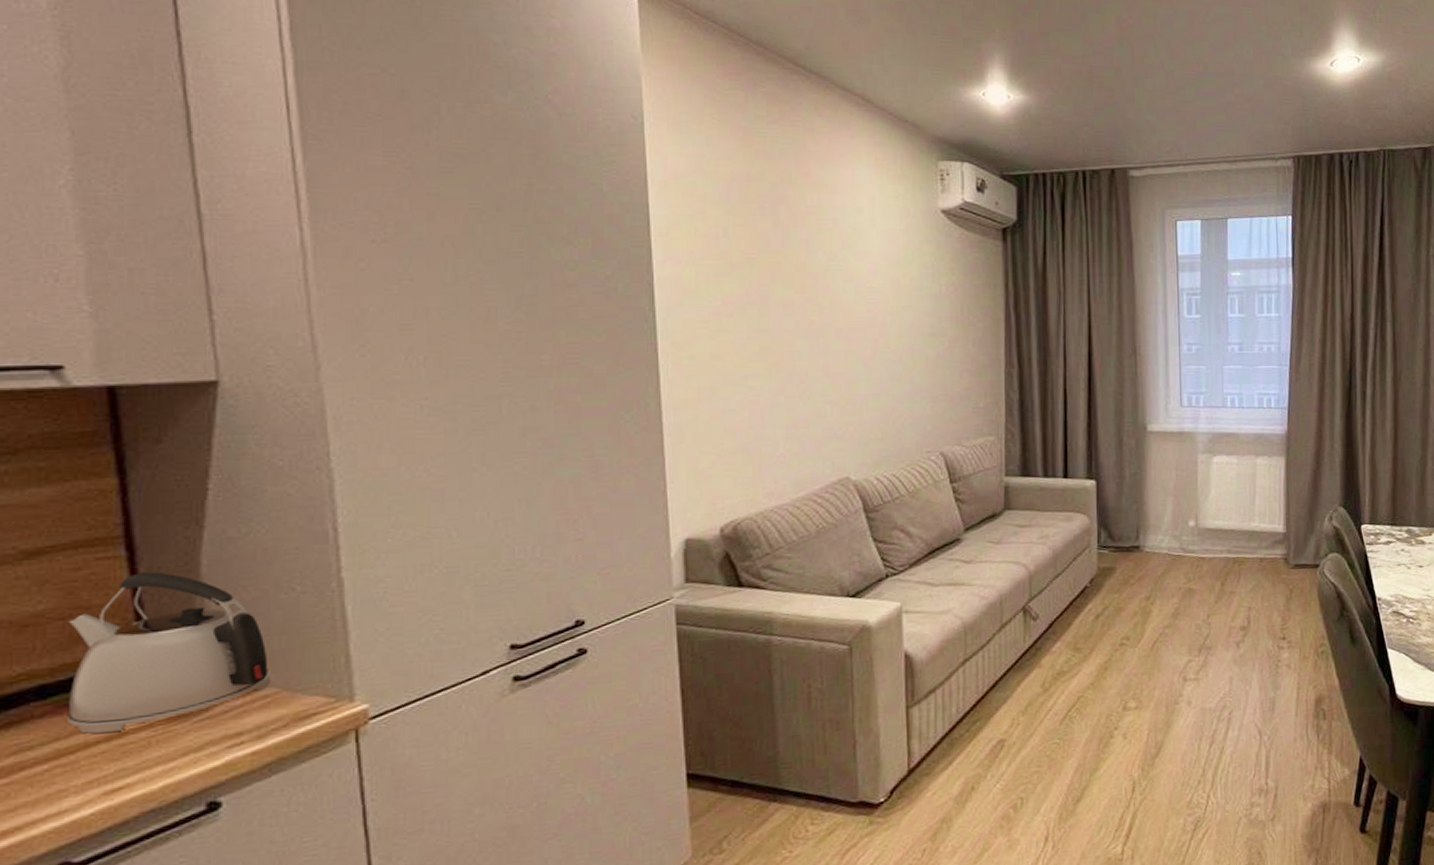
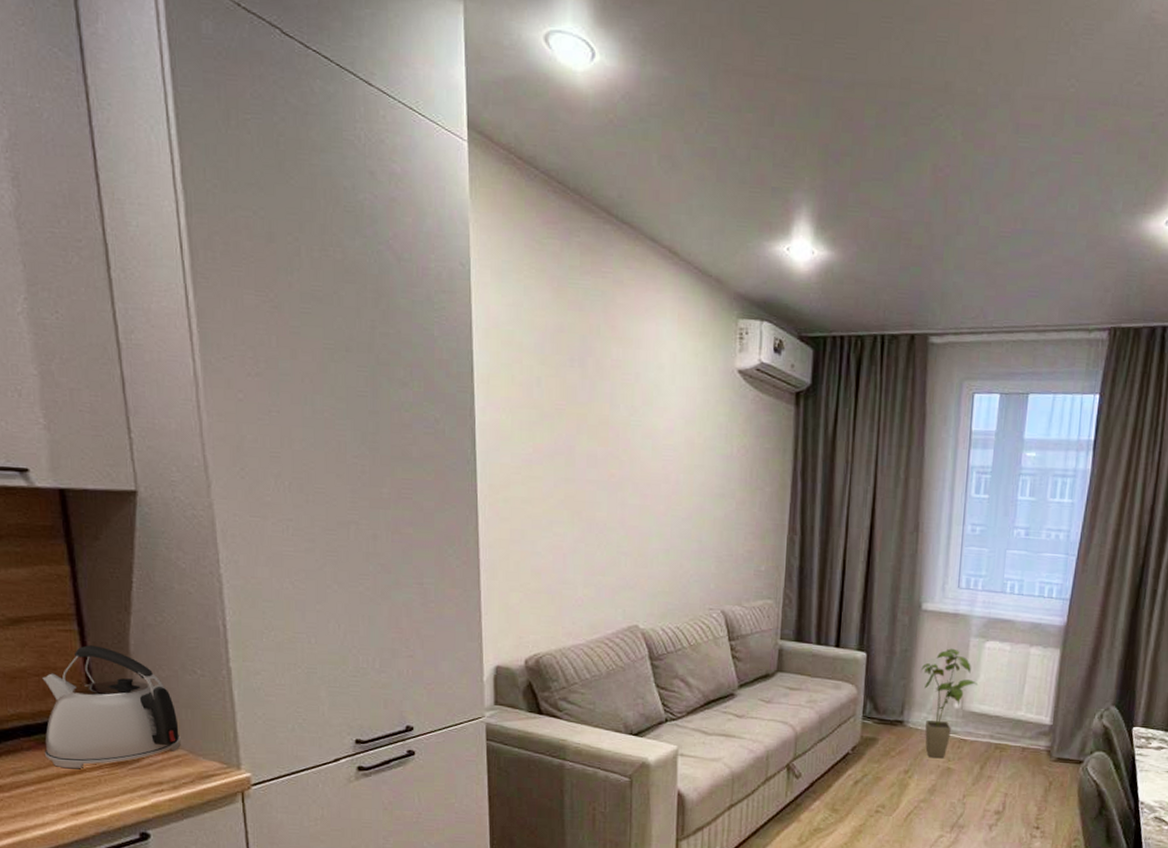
house plant: none [1152,467,1209,581] -> present [921,648,978,759]

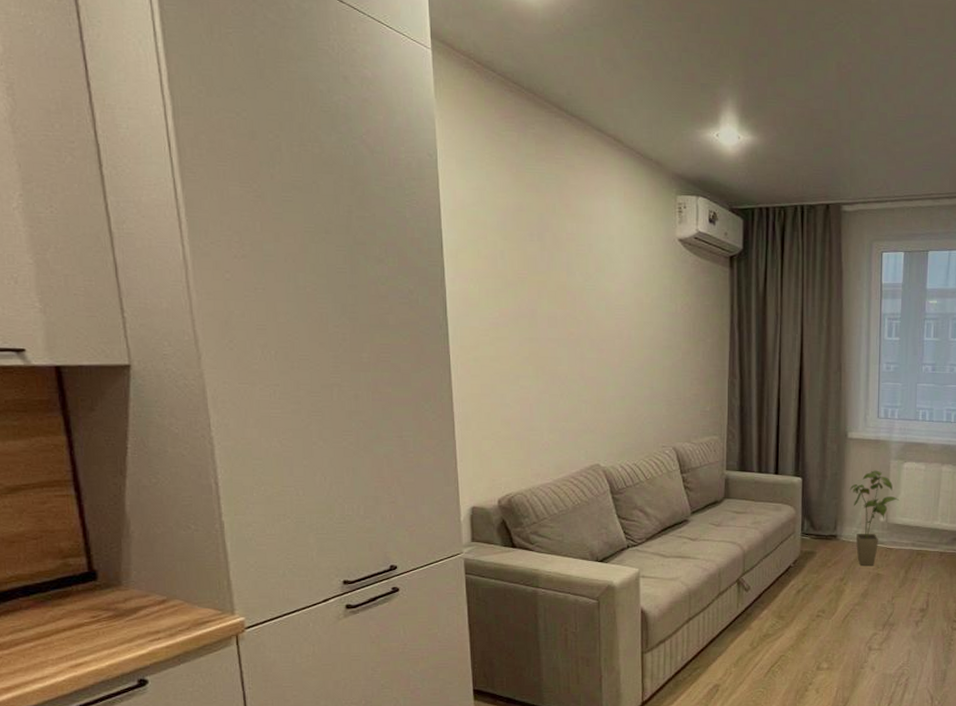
kettle: present [42,645,181,769] -> none [40,508,177,624]

